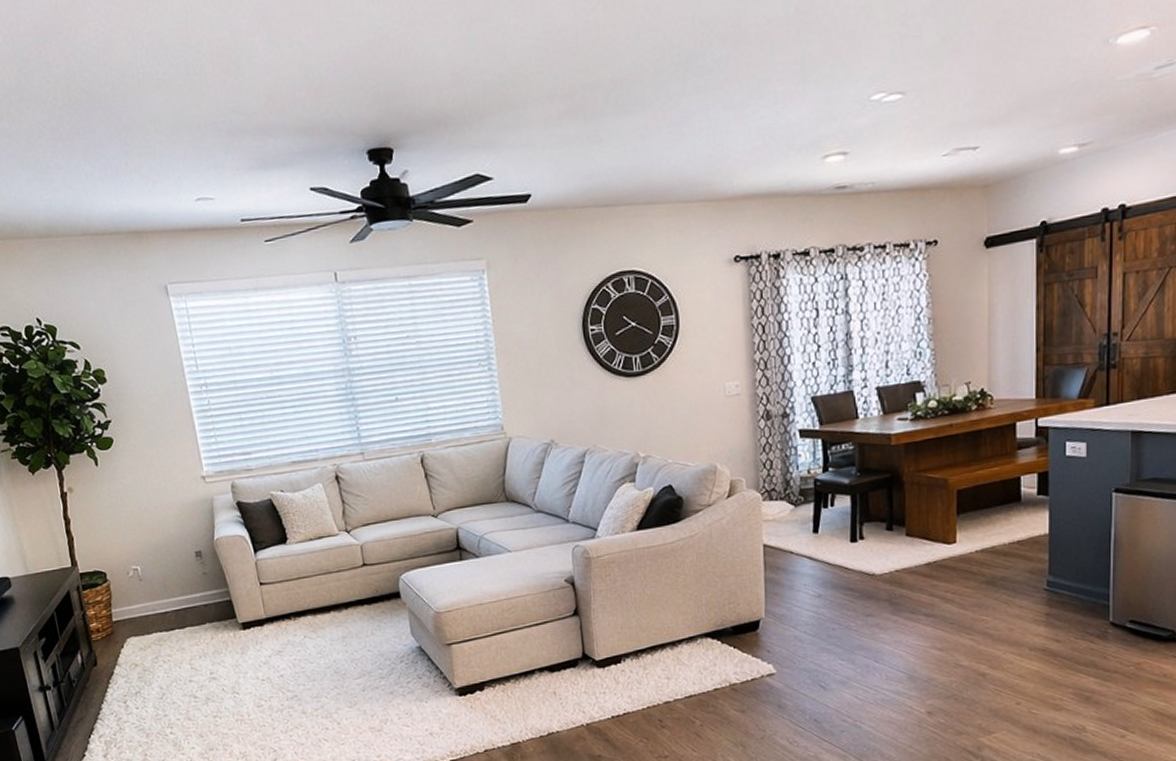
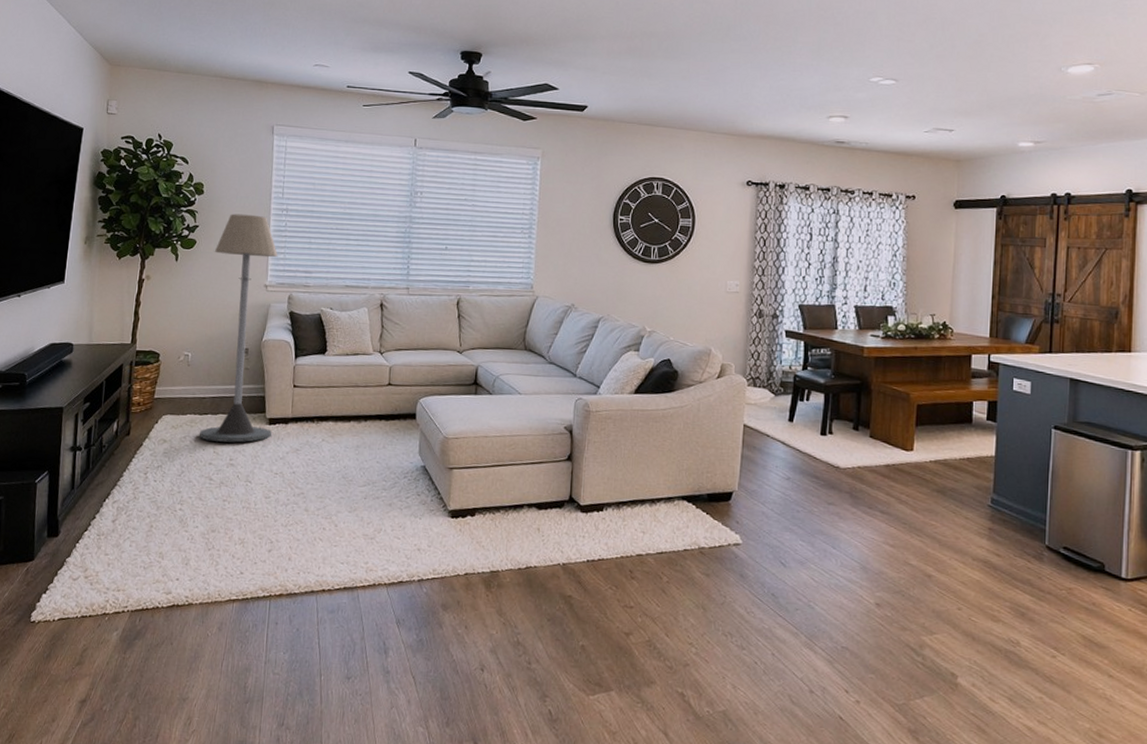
floor lamp: none [135,397,248,658] -> present [200,213,278,443]

